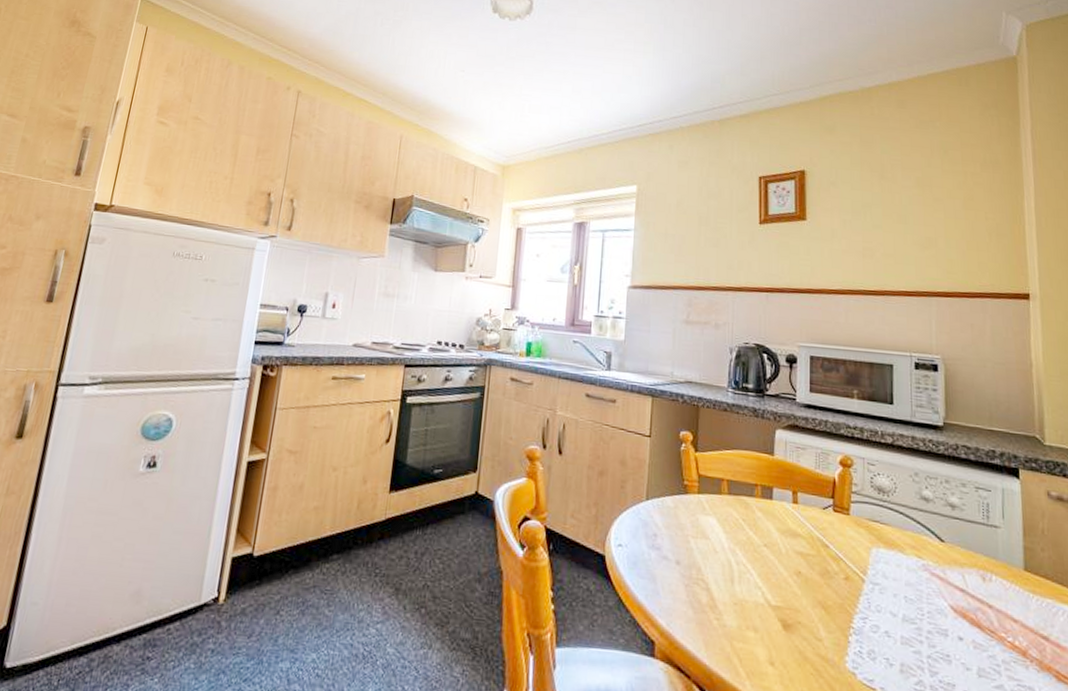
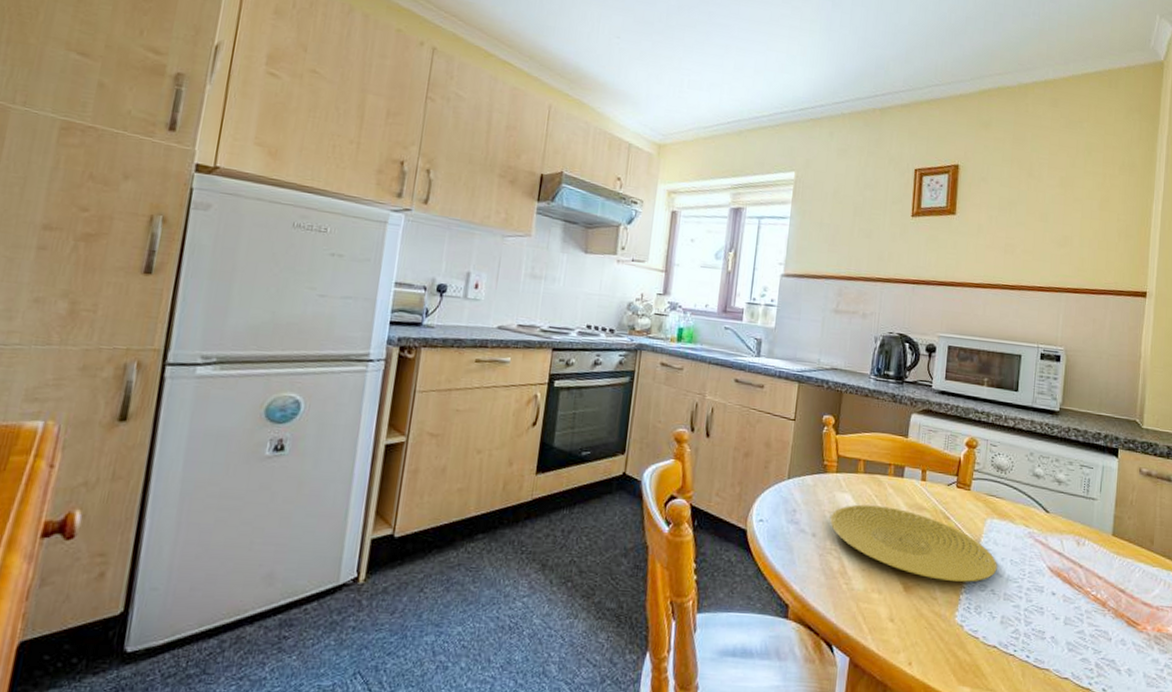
plate: none [693,529,889,622] -> present [829,504,997,582]

